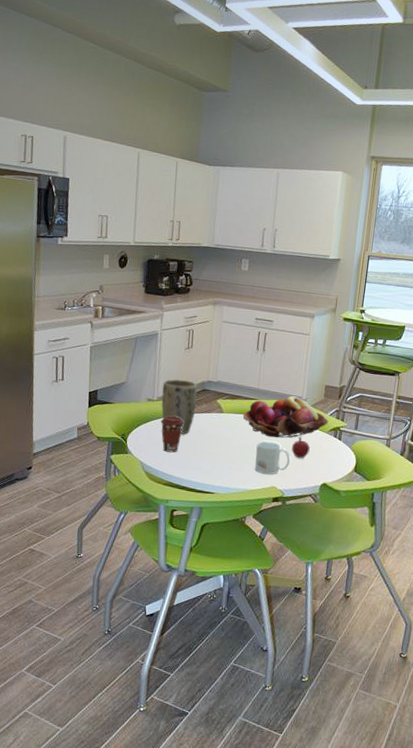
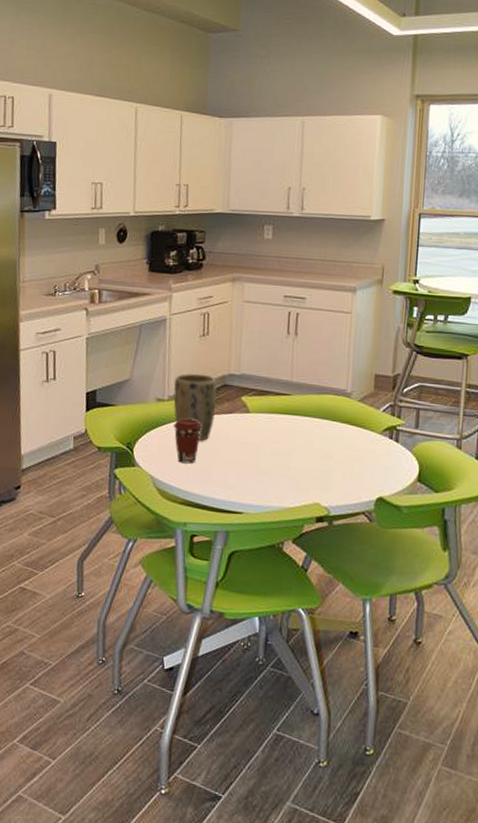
fruit basket: present [242,396,329,438] -> none [273,389,382,442]
mug: present [255,441,291,475] -> none [291,446,336,489]
apple: present [291,437,310,459] -> none [336,439,360,467]

